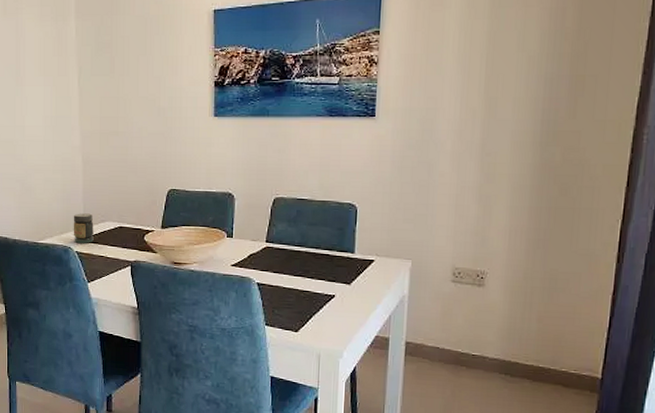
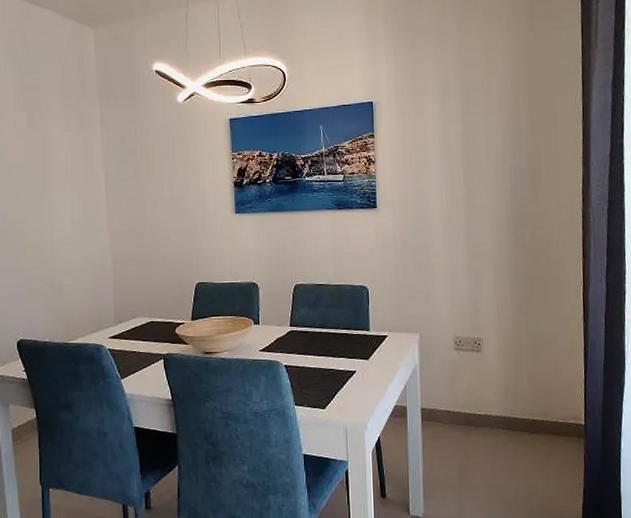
jar: present [73,213,94,243] -> none [104,311,126,340]

